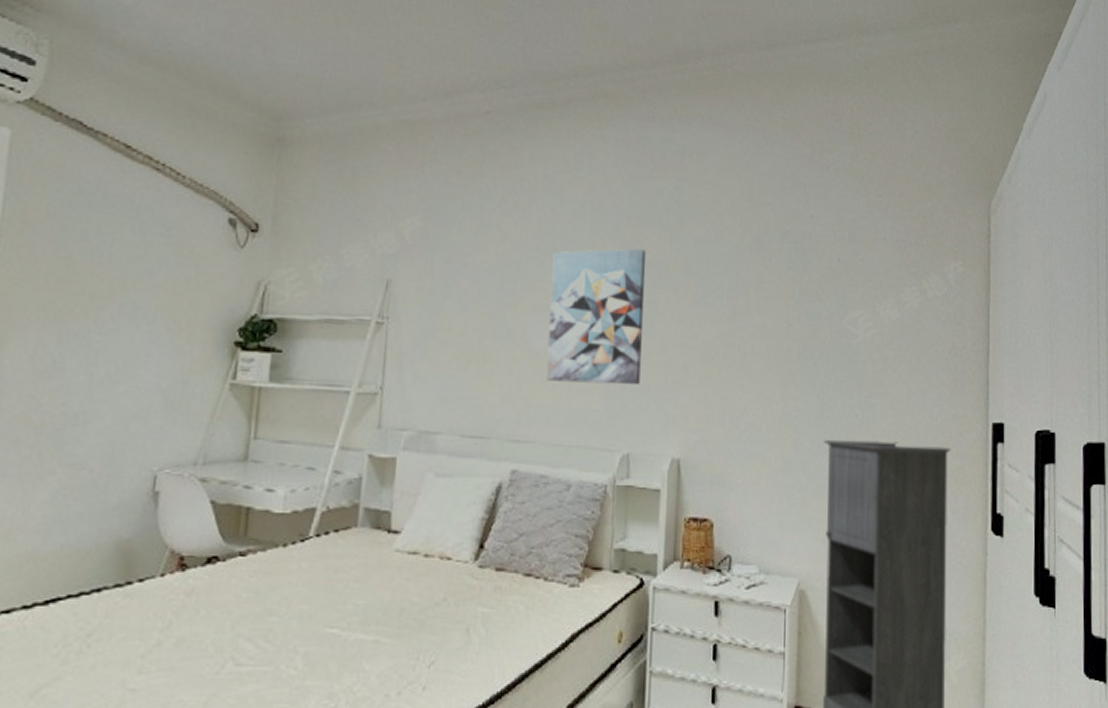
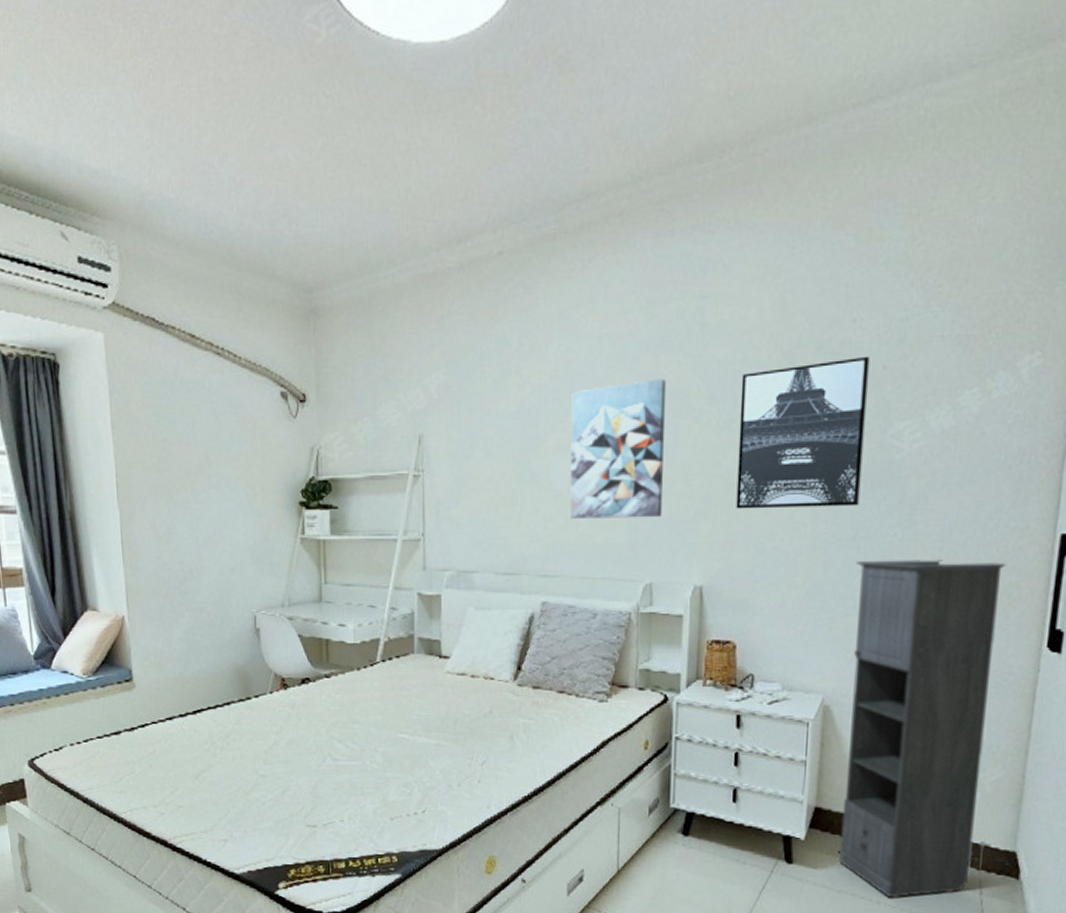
wall art: none [712,248,827,386] -> present [736,356,871,509]

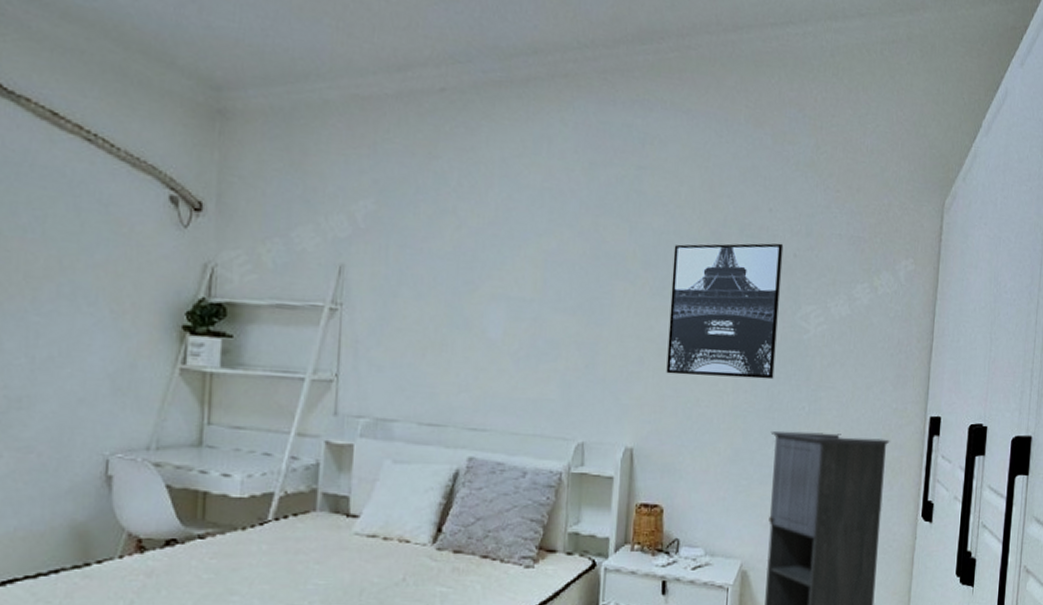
wall art: present [570,378,667,519] -> none [503,238,605,376]

